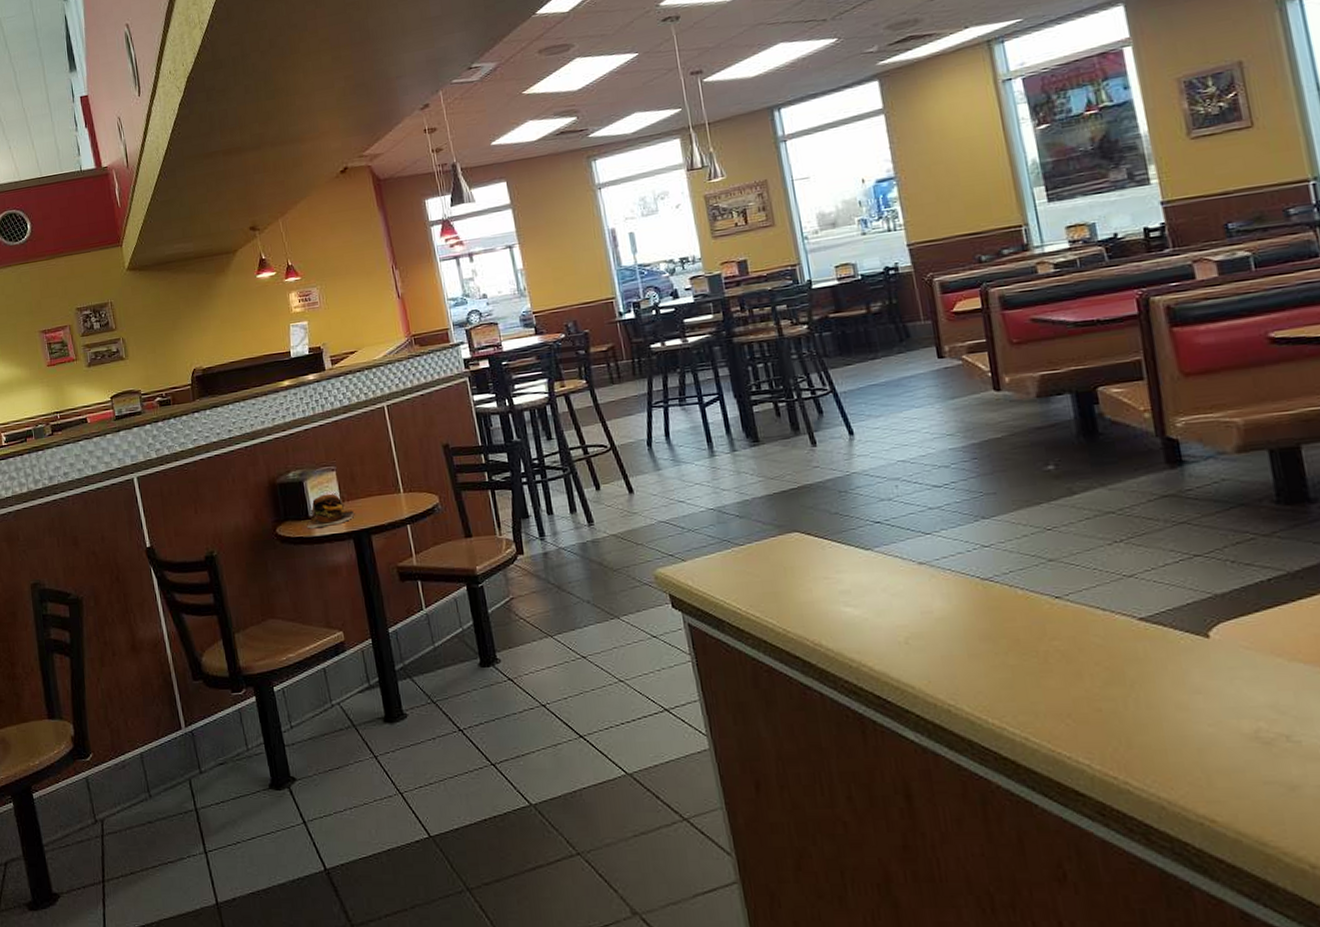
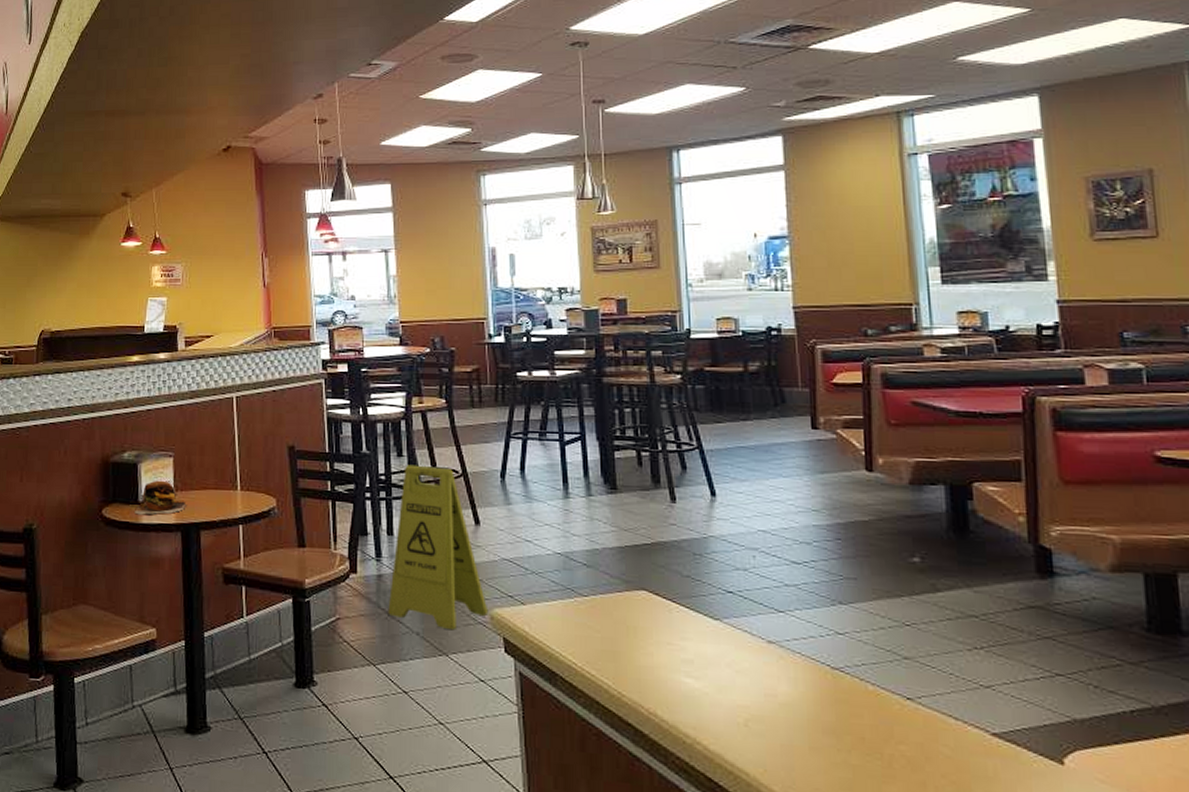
warning sign: none [555,444,653,595] -> present [388,464,489,631]

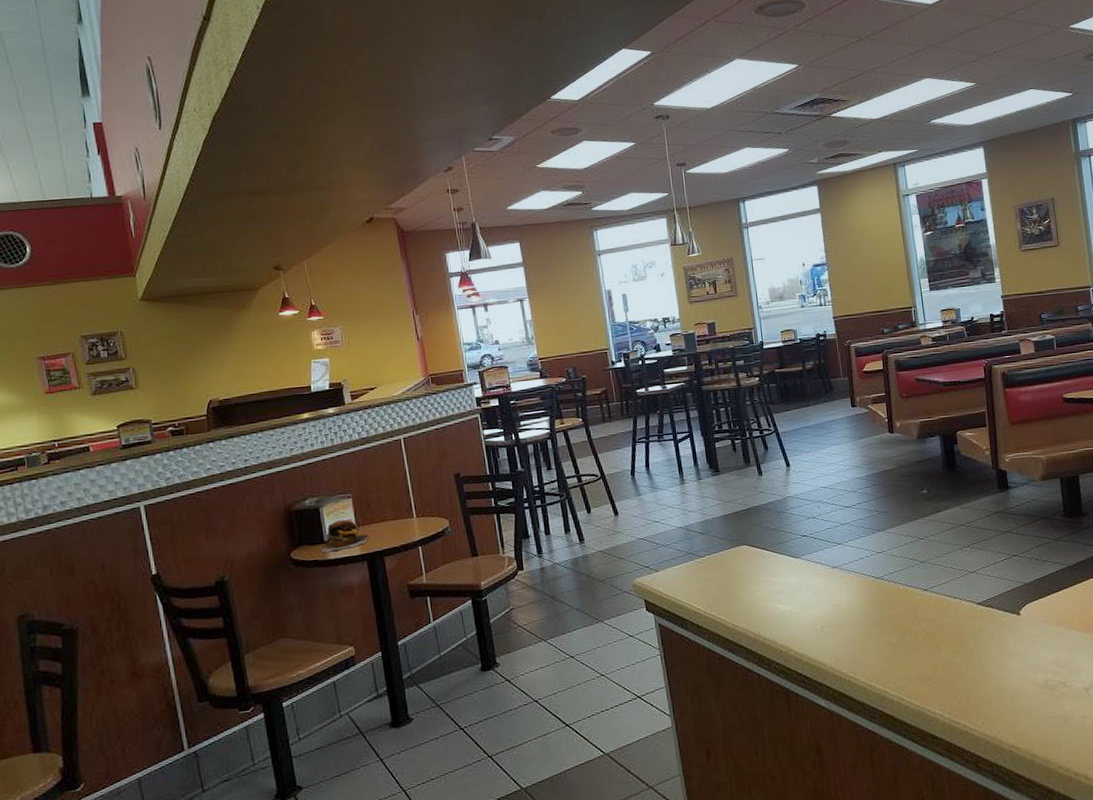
warning sign: present [388,464,489,631] -> none [551,474,631,602]

